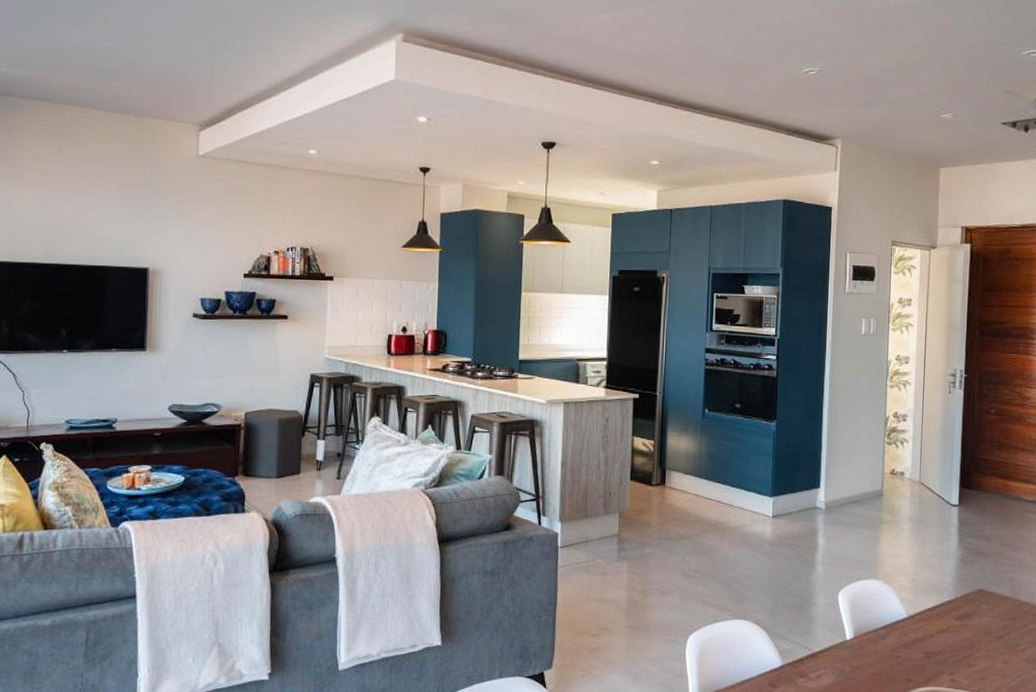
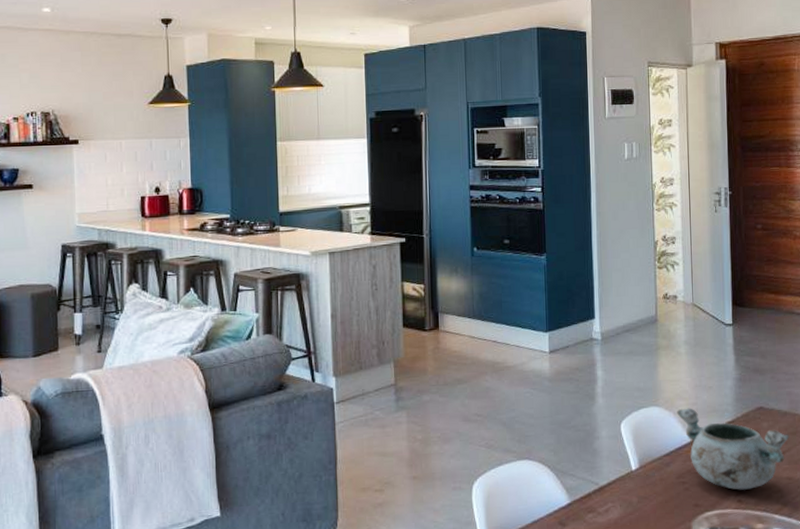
decorative bowl: none [896,583,1009,670] -> present [677,408,790,490]

